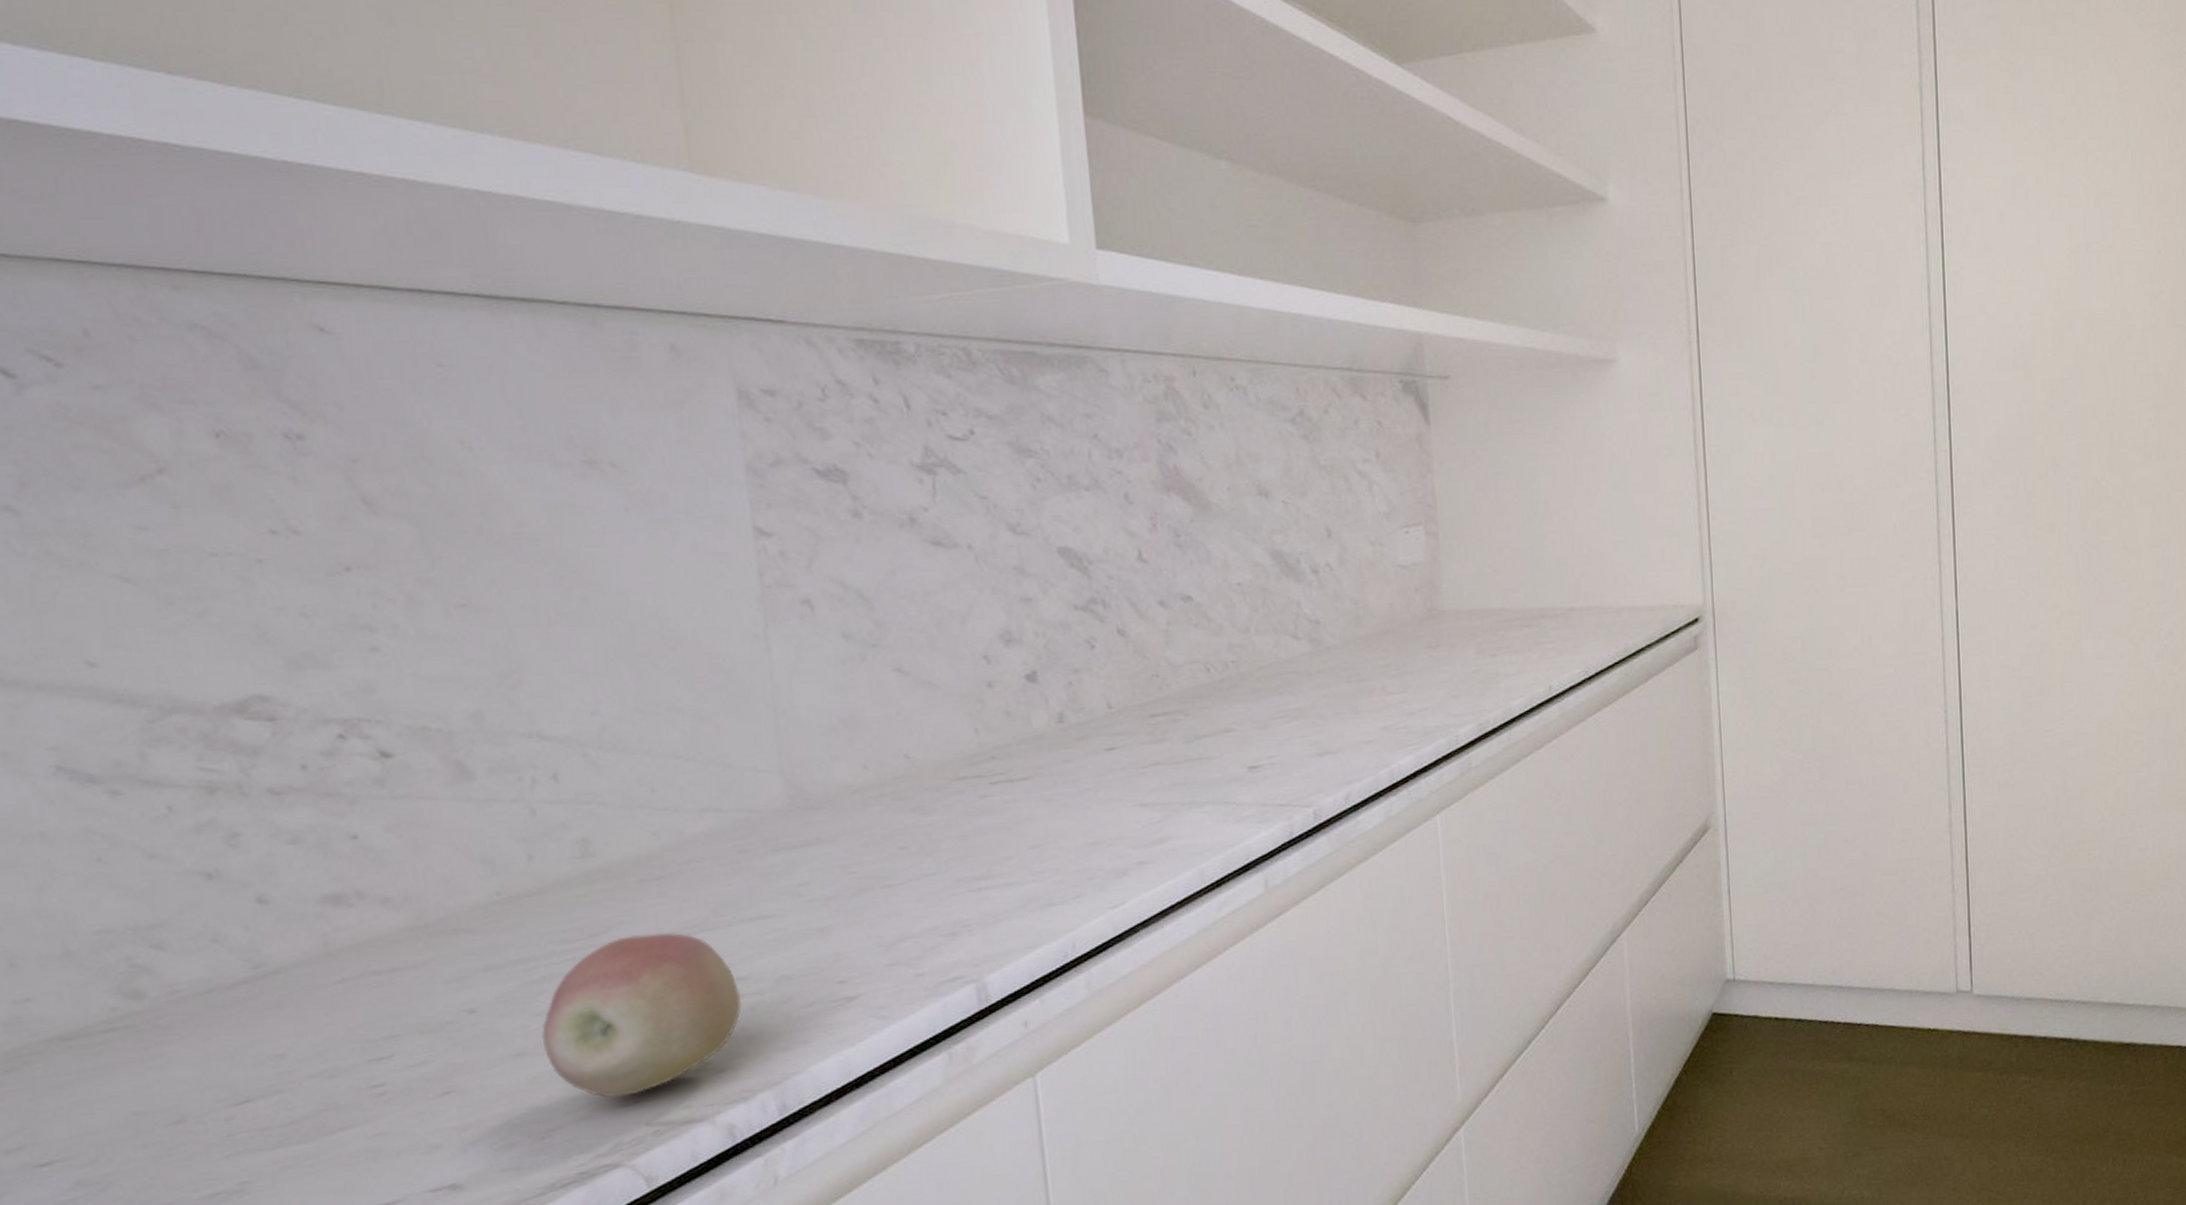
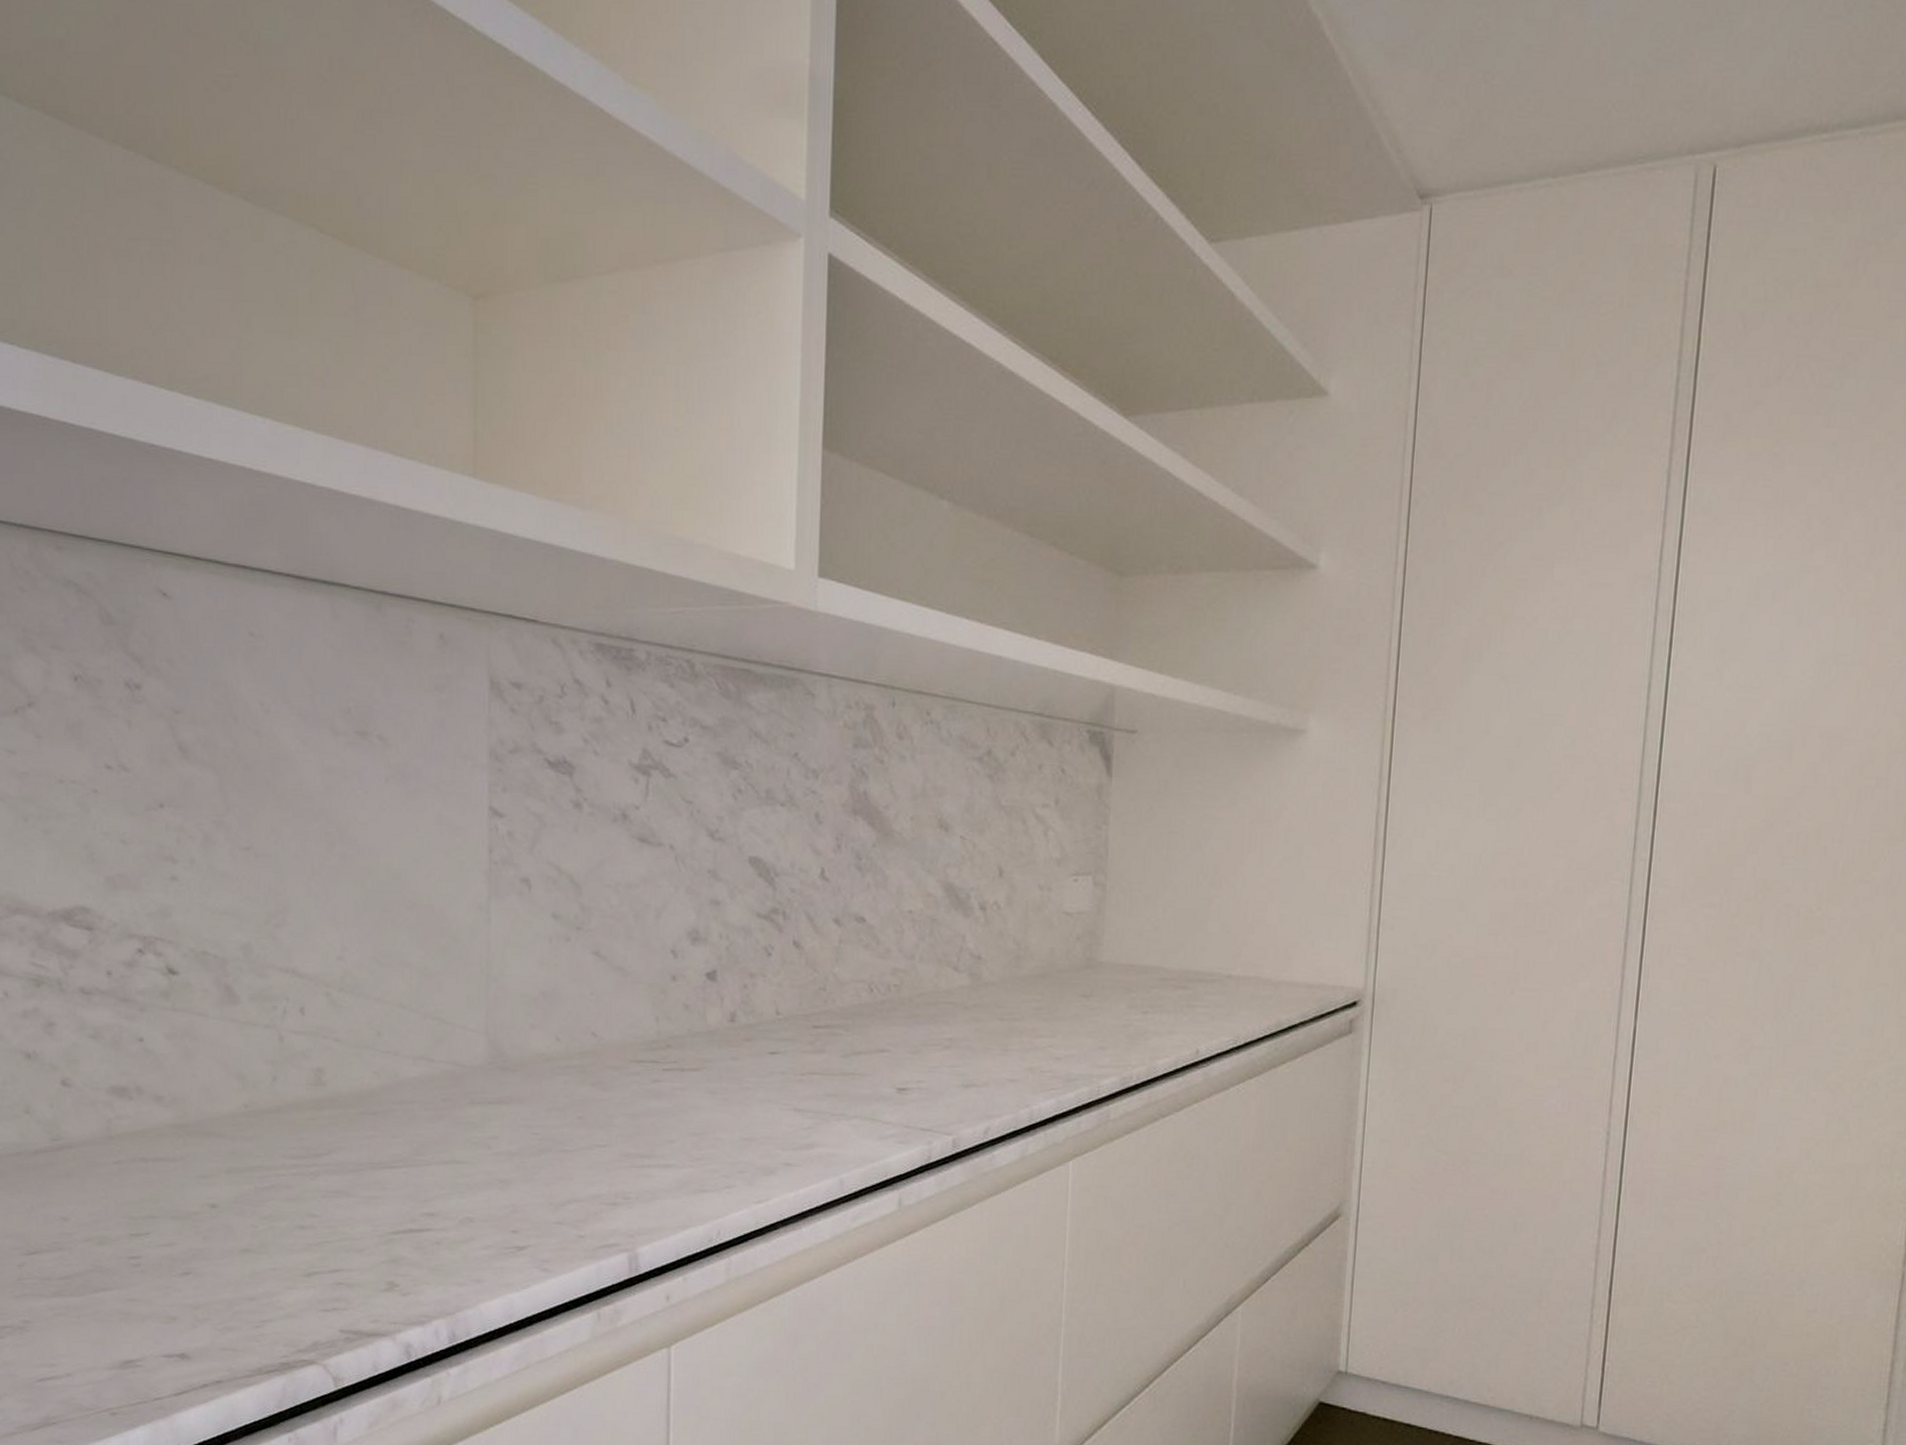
fruit: present [541,932,743,1098] -> none [265,1160,430,1303]

